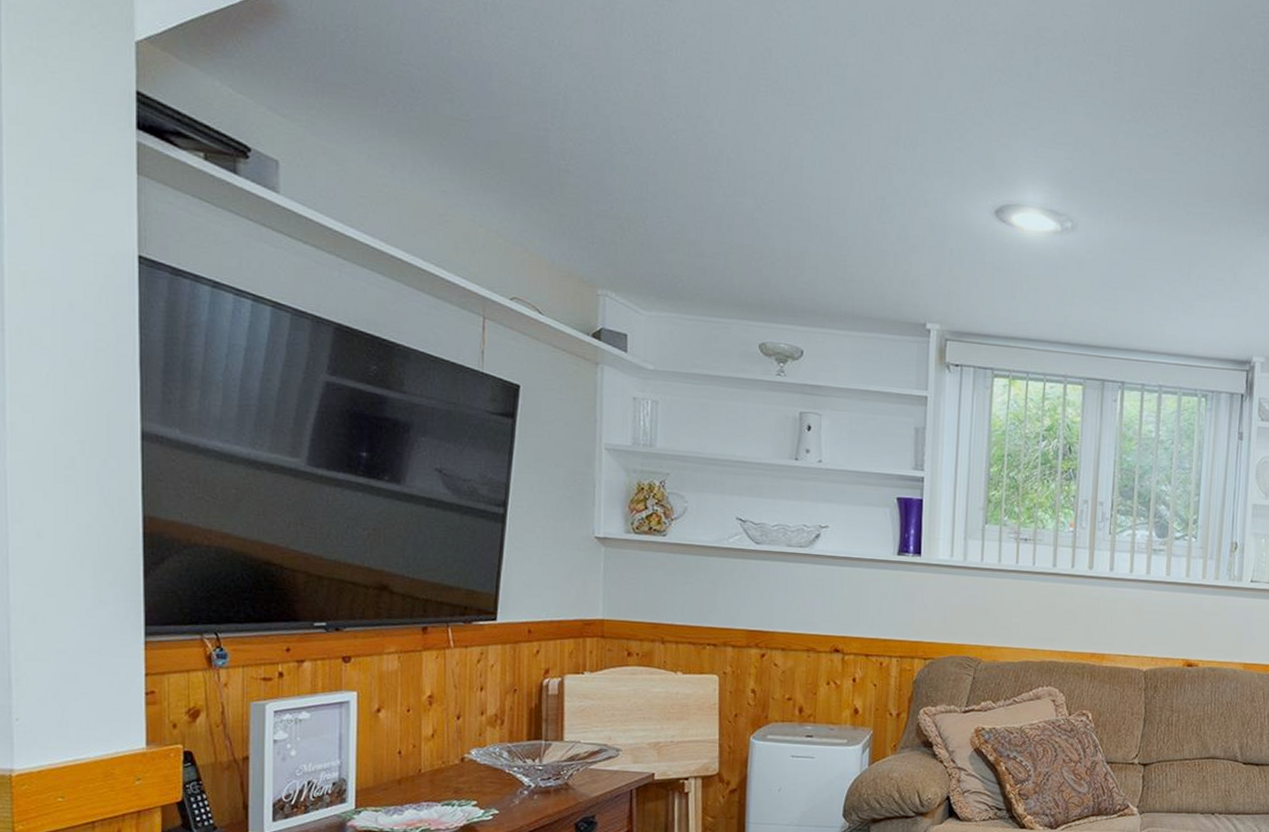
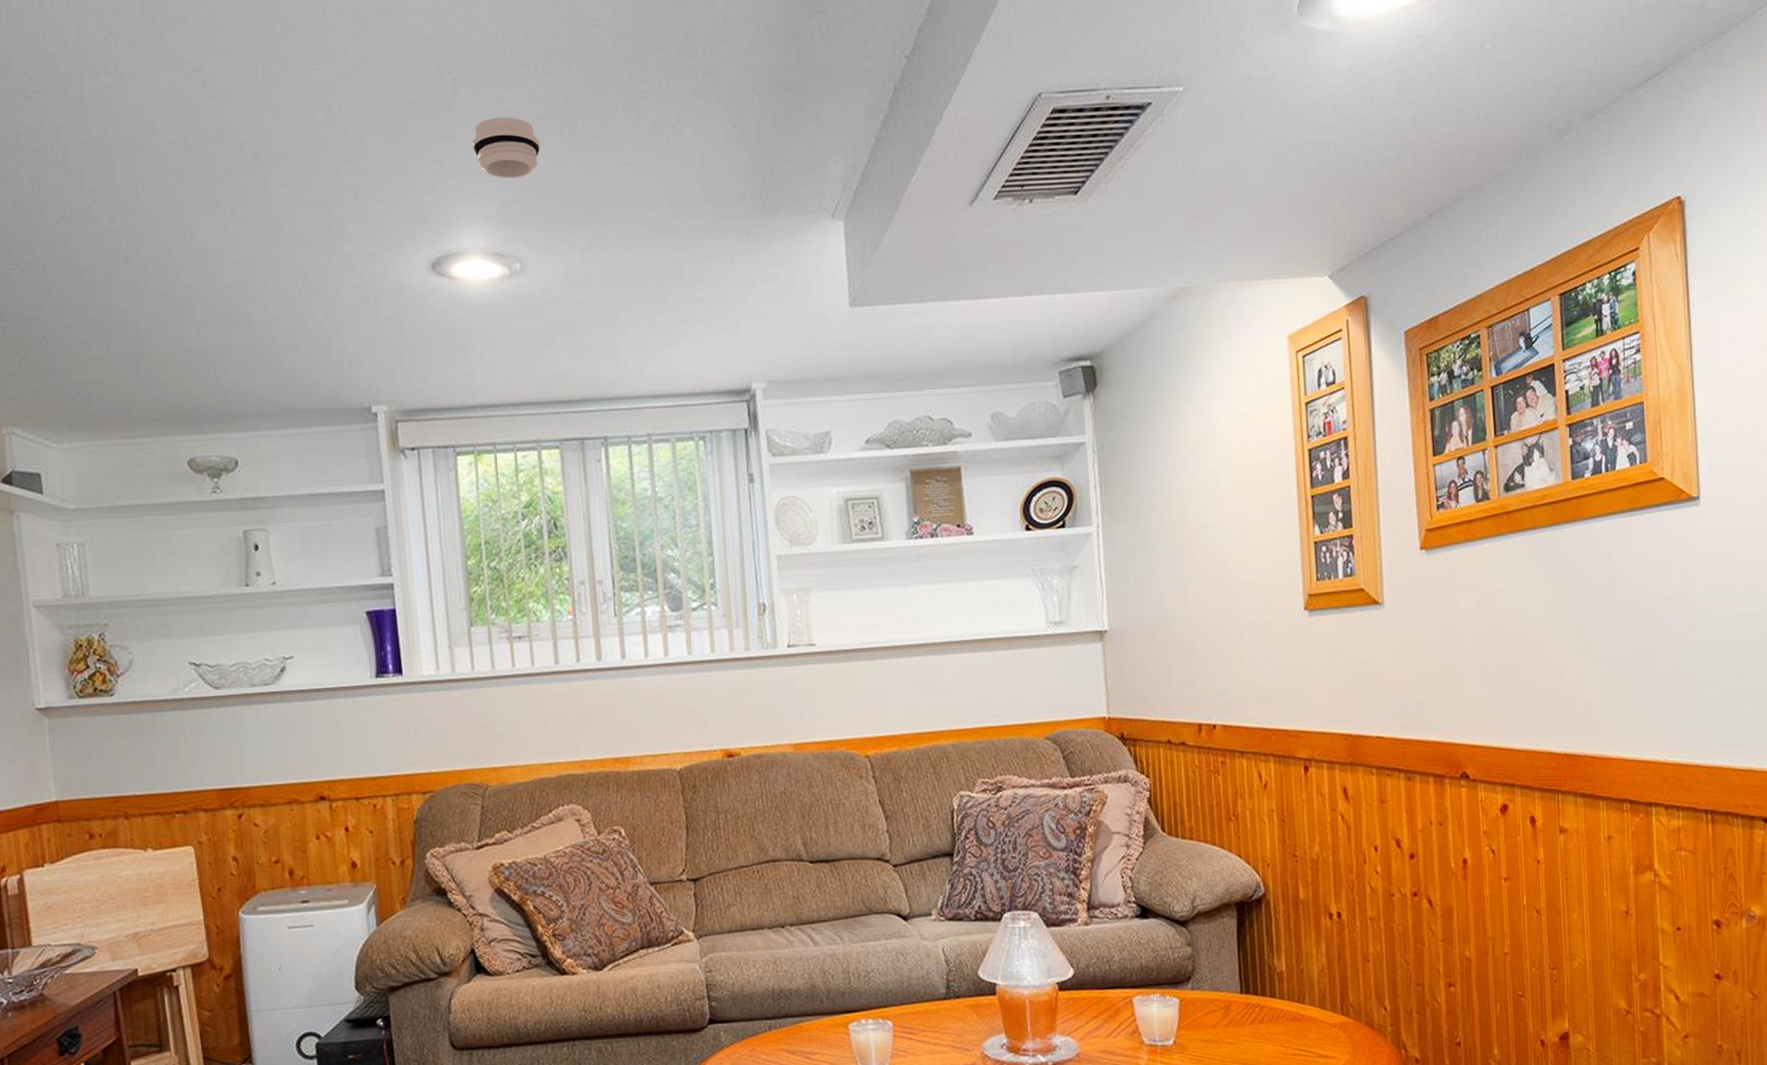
smoke detector: none [1045,94,1103,150] -> present [472,117,540,179]

